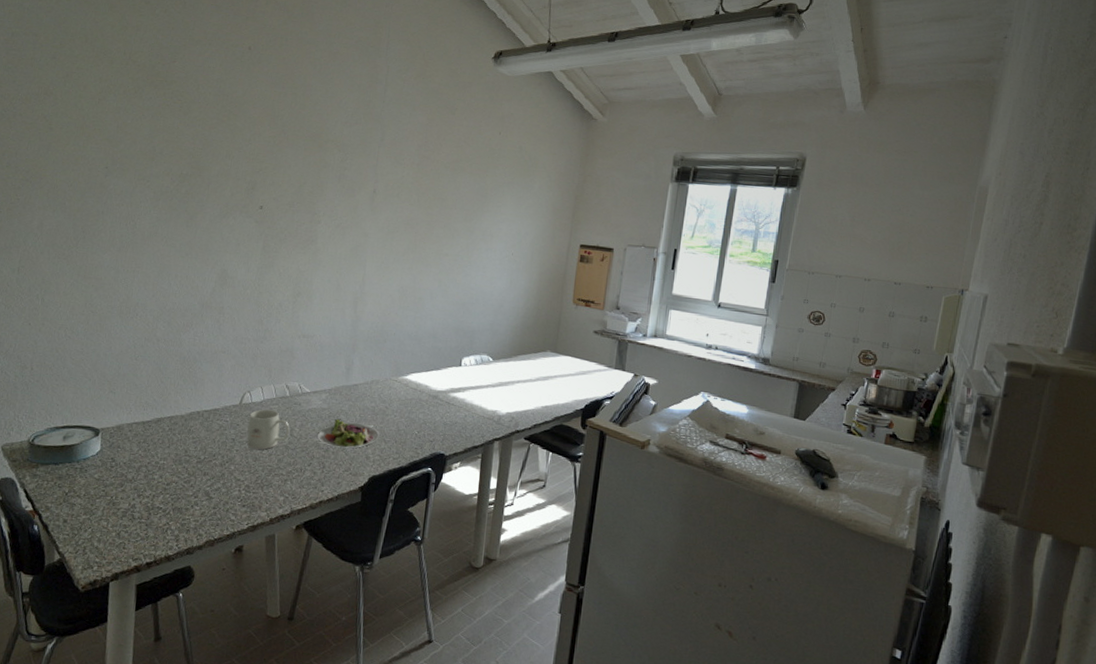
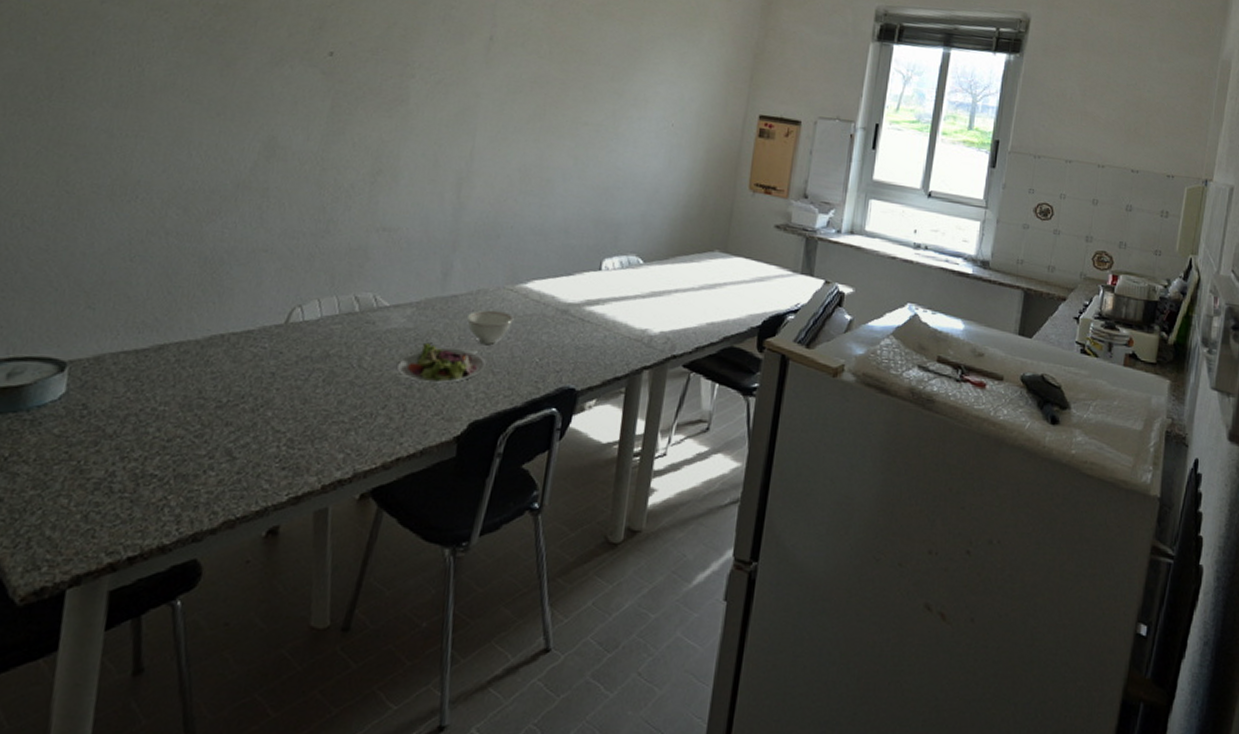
mug: present [247,409,290,450] -> none [293,330,358,388]
bowl: none [365,395,399,421] -> present [467,309,514,346]

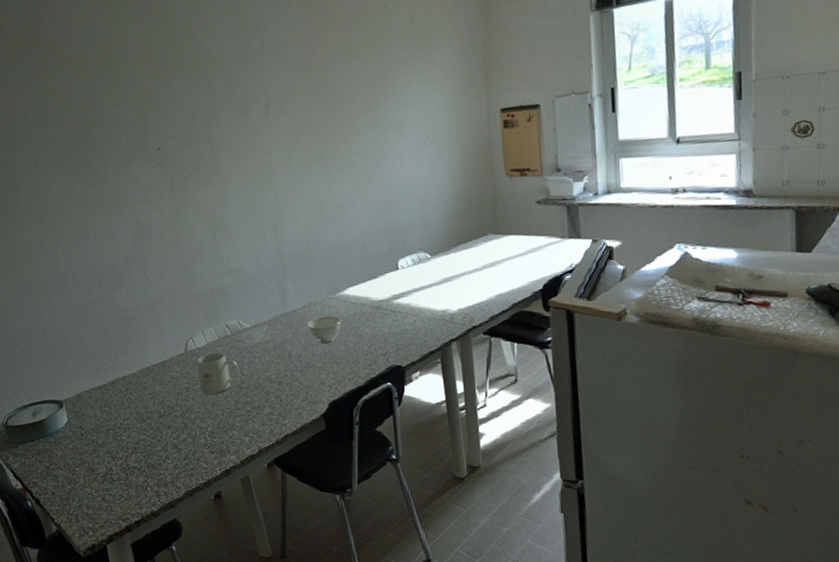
mug: none [293,330,358,388] -> present [197,352,240,395]
salad plate: present [397,342,486,383] -> none [268,349,330,378]

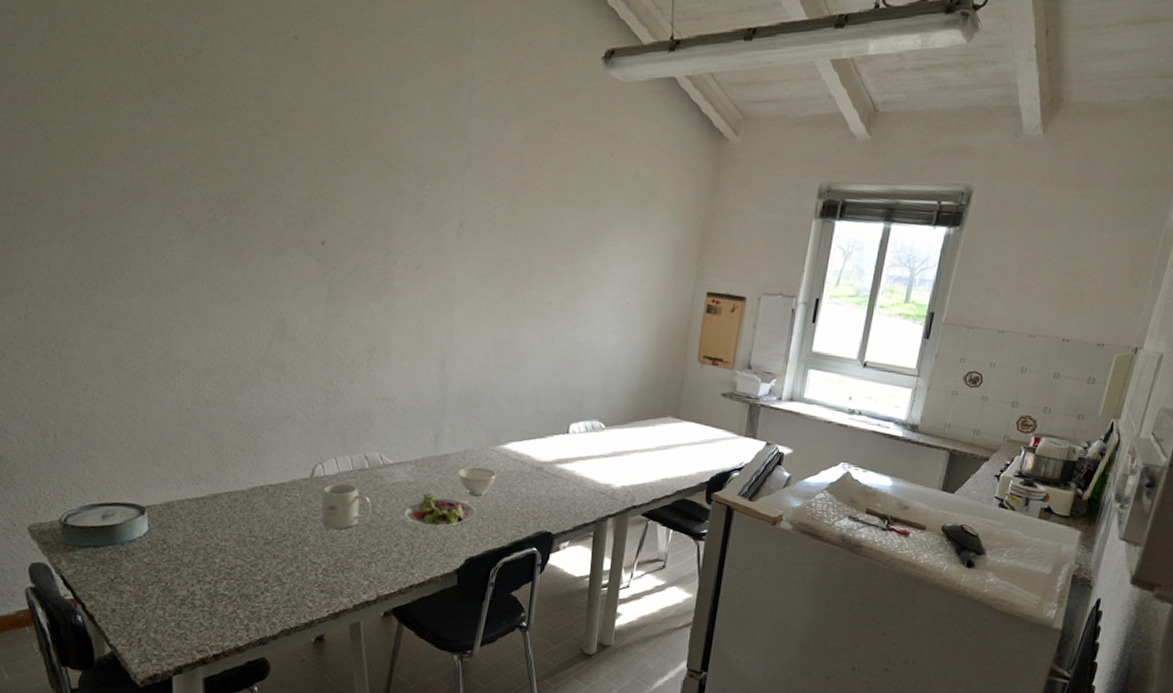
salad plate: none [268,349,330,378] -> present [404,493,476,527]

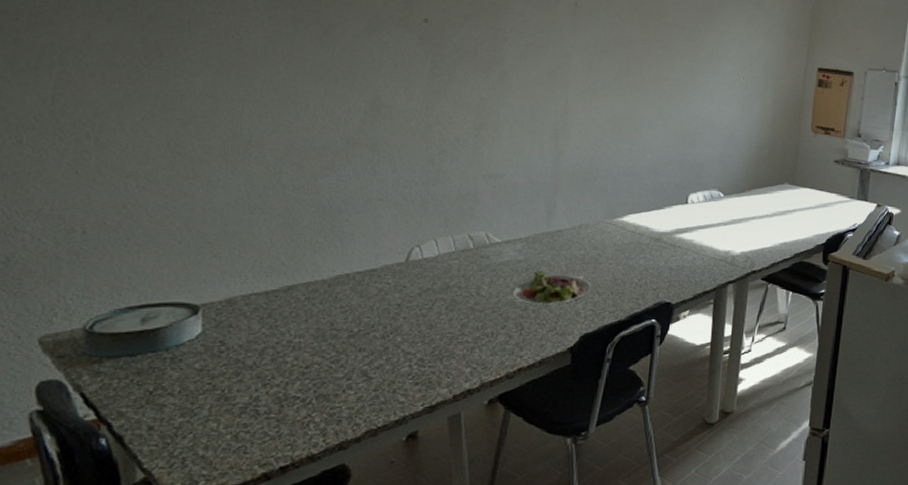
mug: present [321,483,372,530] -> none [417,266,476,316]
bowl: present [458,467,497,496] -> none [572,241,614,271]

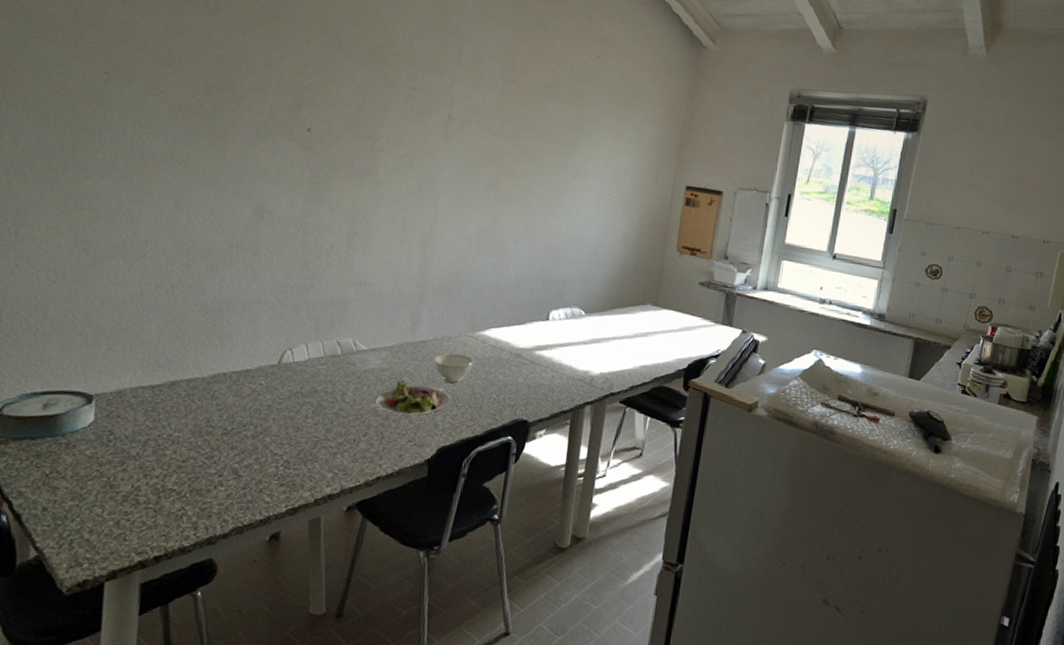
bowl: none [572,241,614,271] -> present [434,353,474,384]

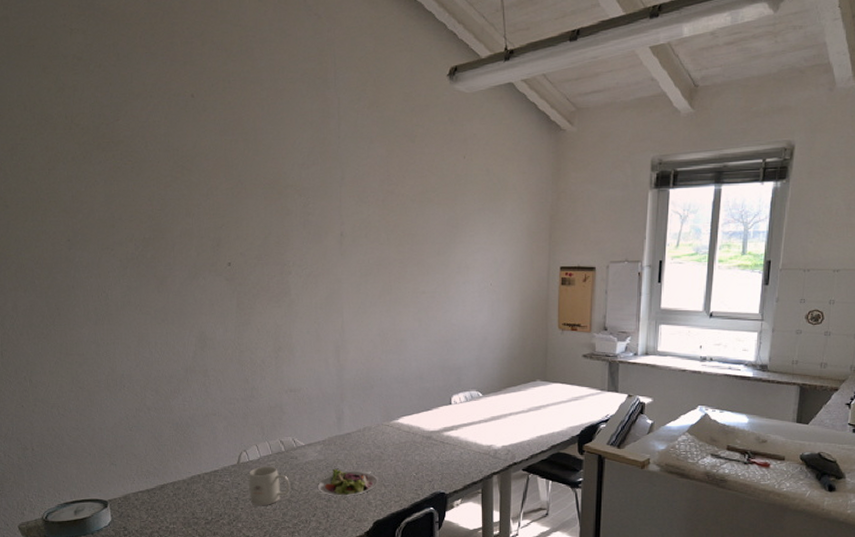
mug: none [287,370,342,419] -> present [249,466,291,506]
bowl: present [434,353,474,384] -> none [360,441,393,467]

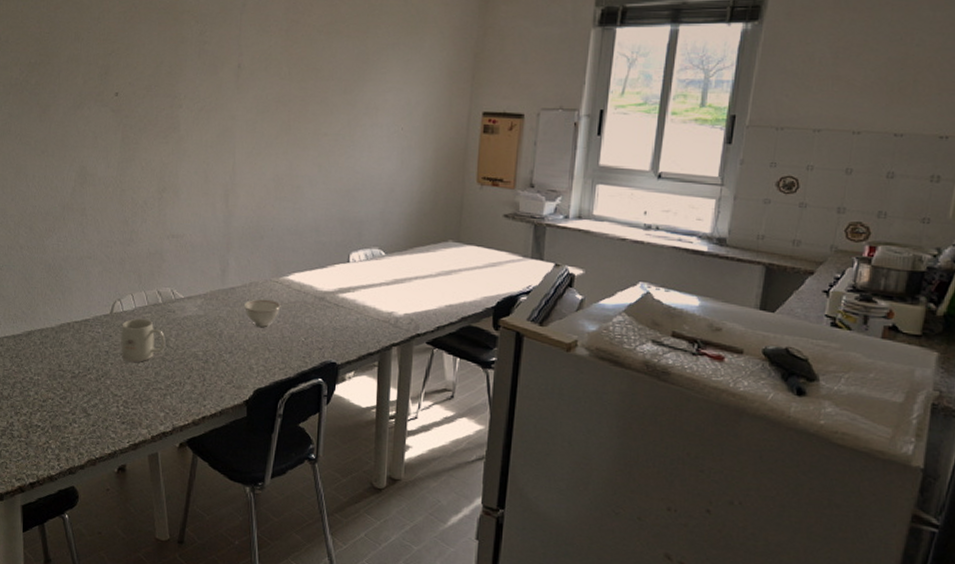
salad plate: present [318,468,378,496] -> none [196,326,263,359]
bowl: none [360,441,393,467] -> present [244,299,281,328]

